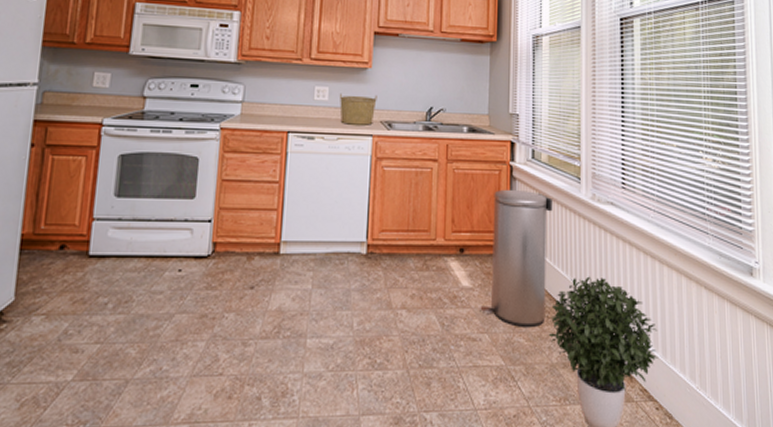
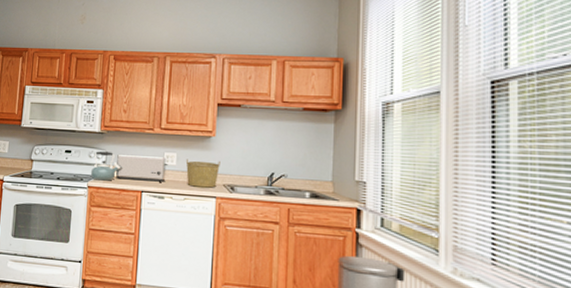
kettle: none [223,85,262,121] -> present [90,151,120,181]
toaster: none [256,89,319,120] -> present [116,155,168,182]

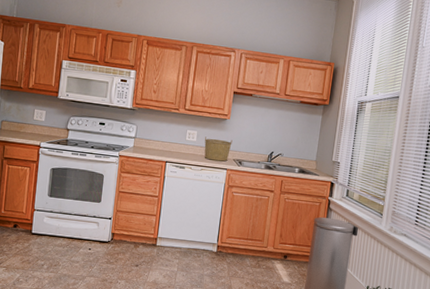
kettle: present [90,151,120,181] -> none [121,125,149,152]
toaster: present [116,155,168,182] -> none [144,129,189,155]

